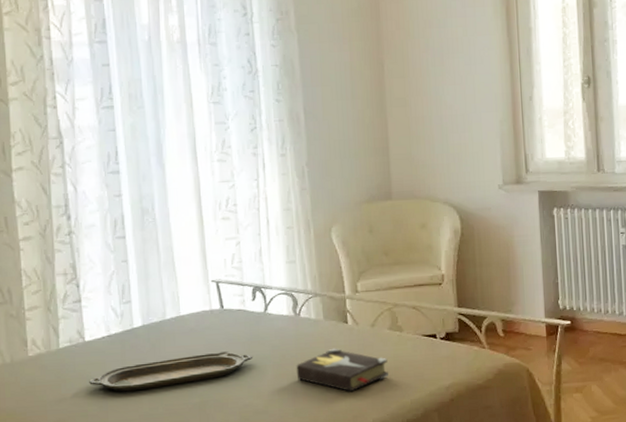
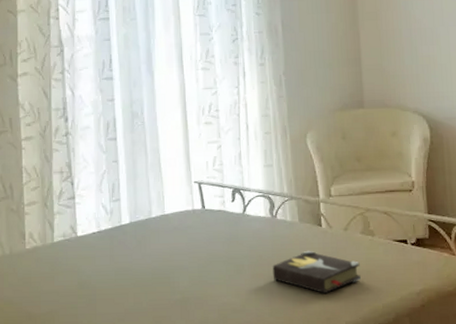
serving tray: present [89,351,254,392] -> none [80,250,232,286]

